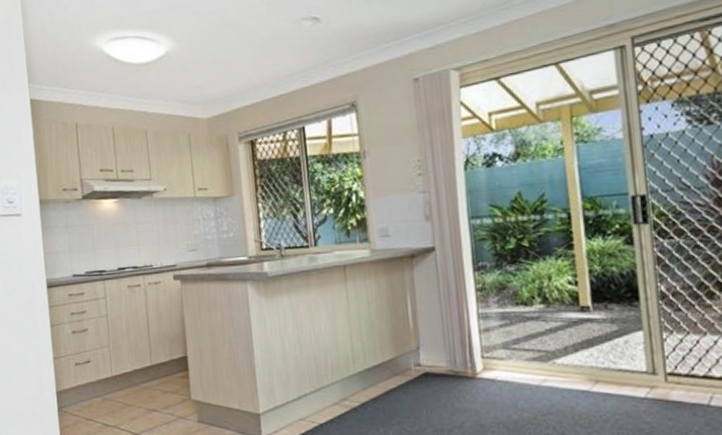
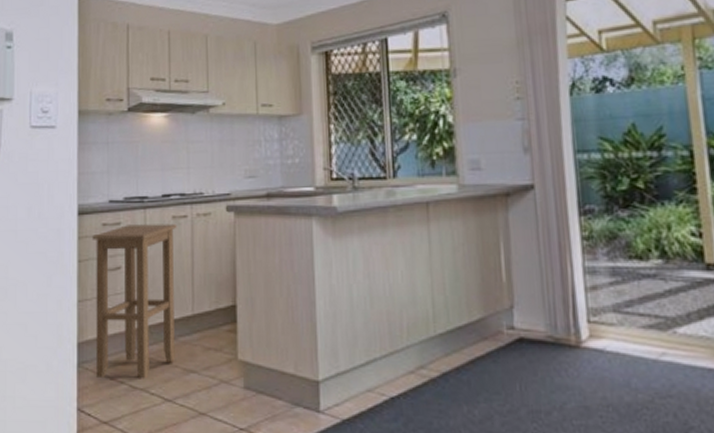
stool: none [61,292,139,418] -> present [92,223,177,378]

